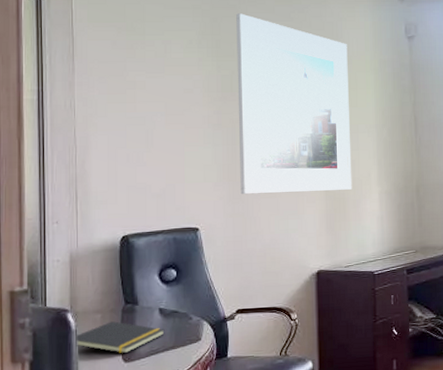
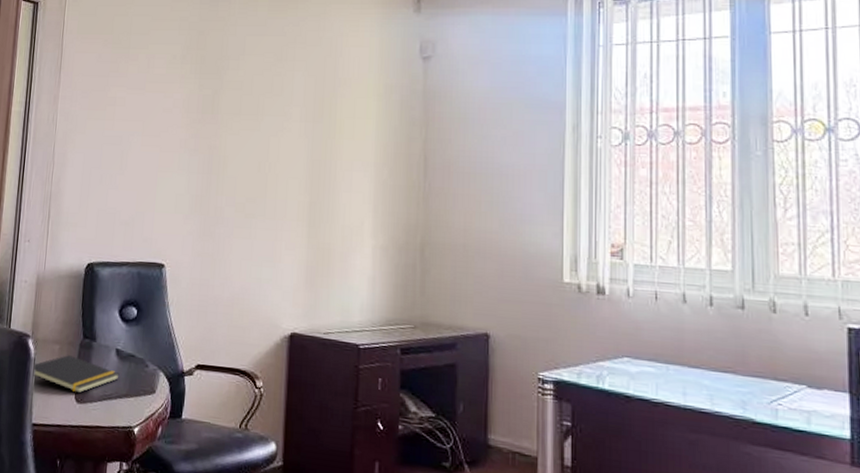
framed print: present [236,13,352,195] -> none [212,26,347,239]

